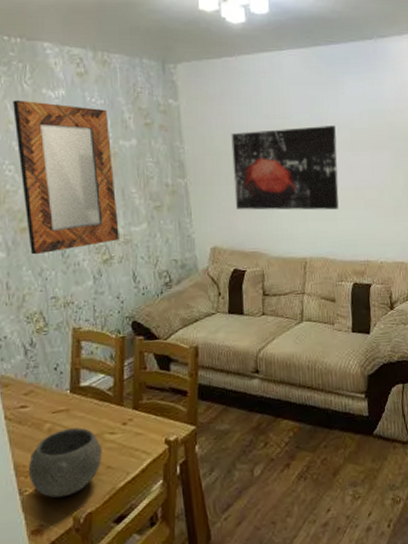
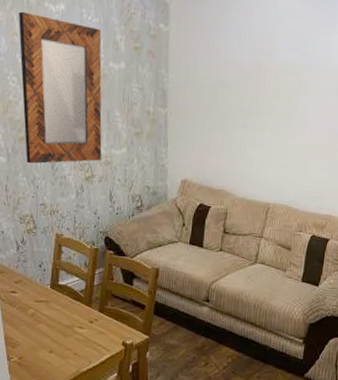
bowl: present [28,427,102,498] -> none [14,316,72,369]
wall art: present [231,126,339,210] -> none [209,66,323,159]

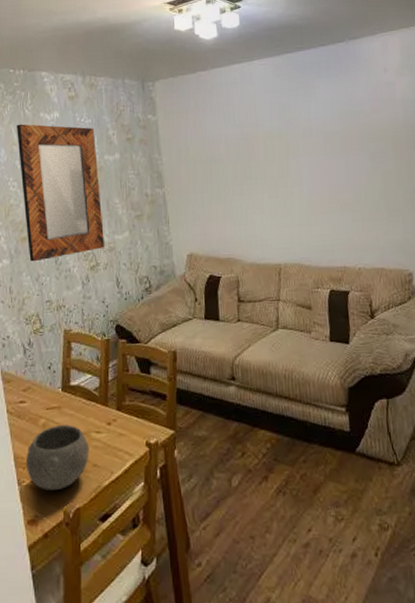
bowl: none [14,316,72,369] -> present [25,425,89,490]

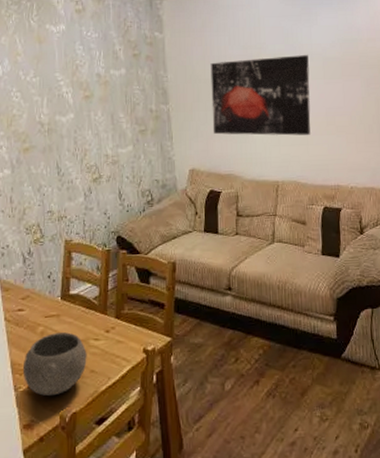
home mirror: present [17,124,105,262] -> none [21,34,108,173]
wall art: none [205,130,313,217] -> present [210,55,311,136]

